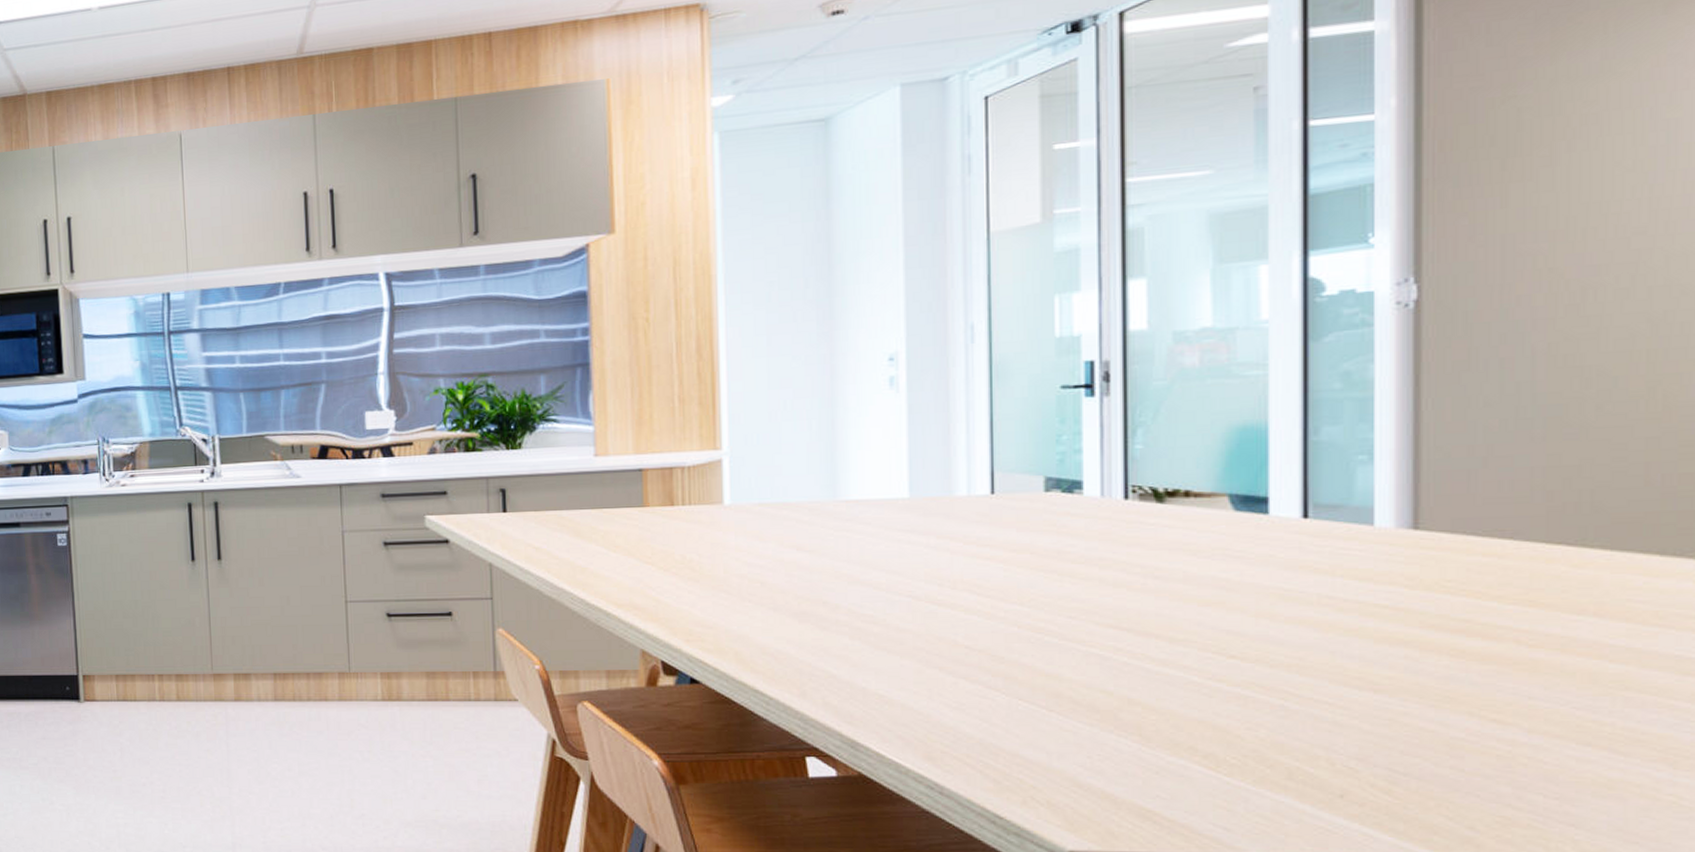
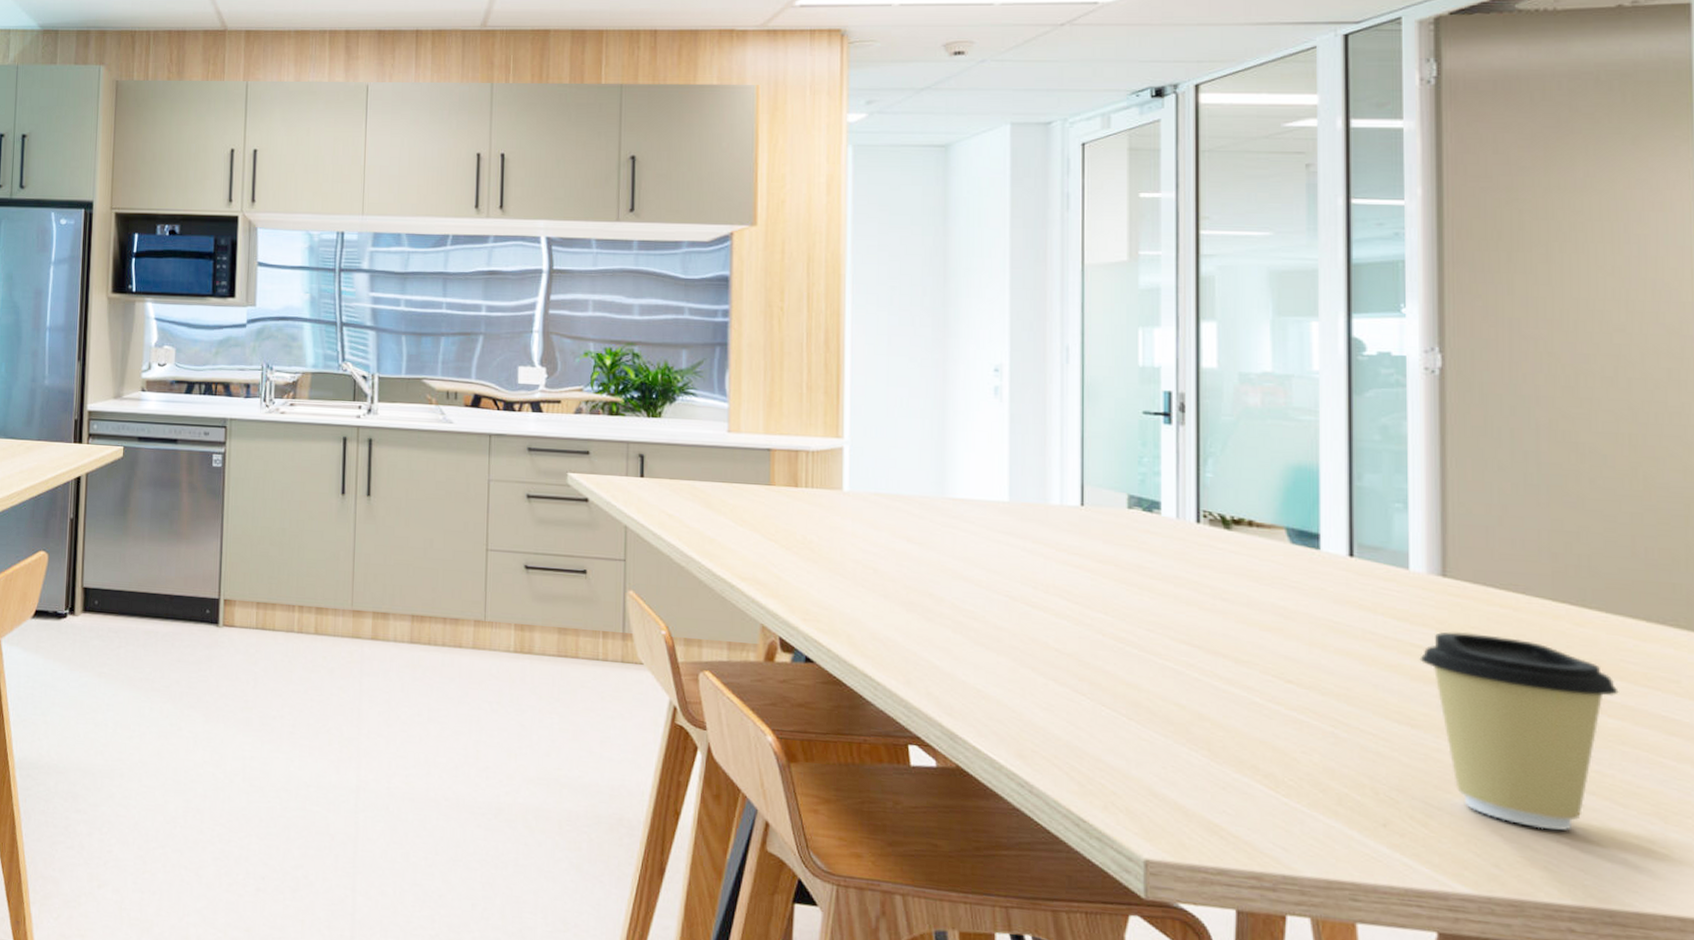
coffee cup: none [1385,586,1623,786] -> present [1419,632,1619,830]

